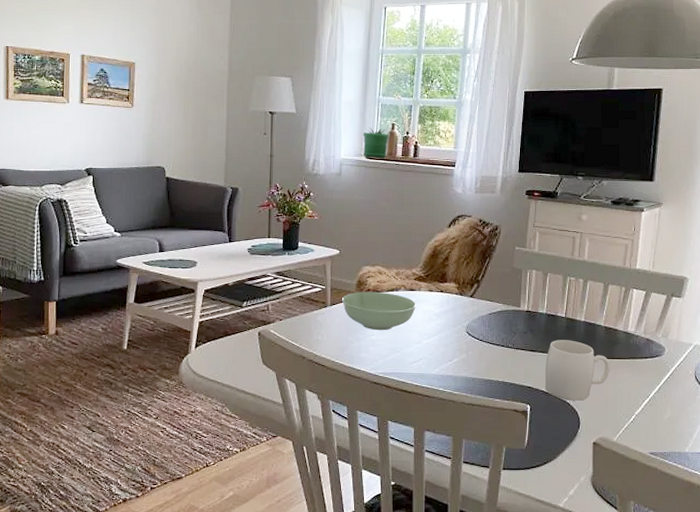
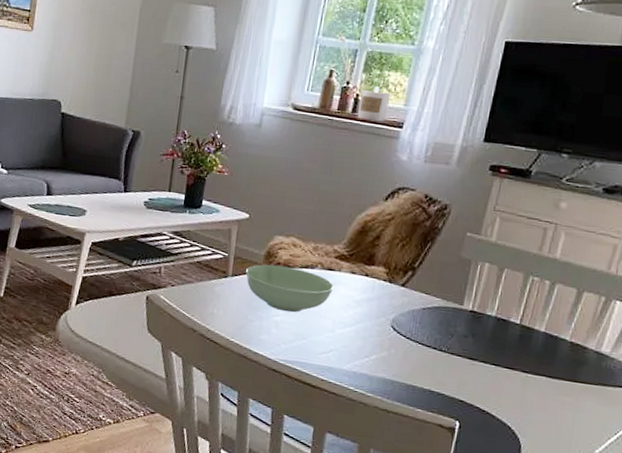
planter: present [362,127,390,158] -> none [290,72,326,111]
candle: none [418,134,443,163] -> present [357,86,391,122]
mug: present [545,340,610,401] -> none [482,349,571,426]

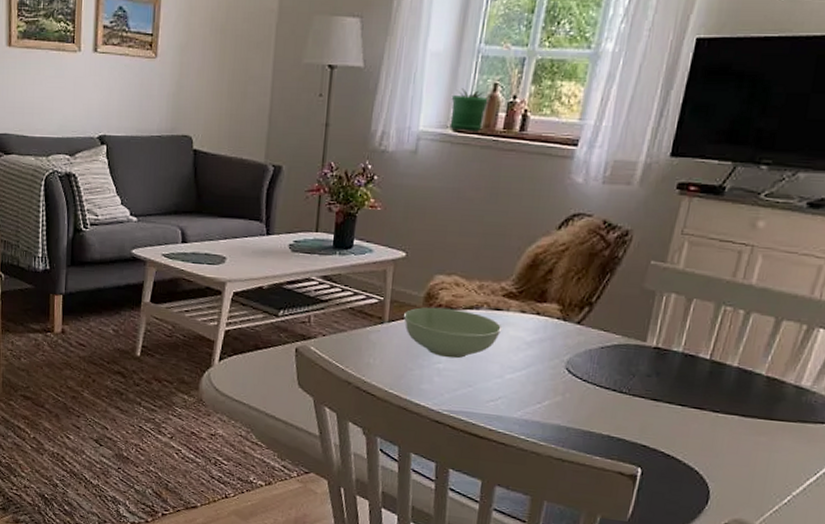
planter: none [290,72,326,111] -> present [450,88,490,132]
candle: present [357,86,391,122] -> none [525,99,564,140]

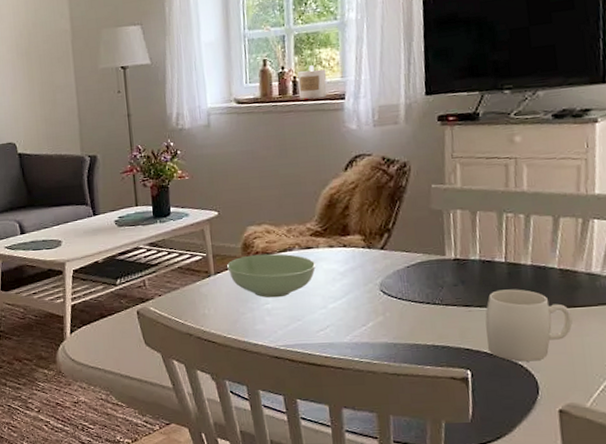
planter: present [450,88,490,132] -> none [229,67,263,103]
candle: none [525,99,564,140] -> present [297,65,327,99]
mug: none [666,388,767,470] -> present [485,289,573,362]

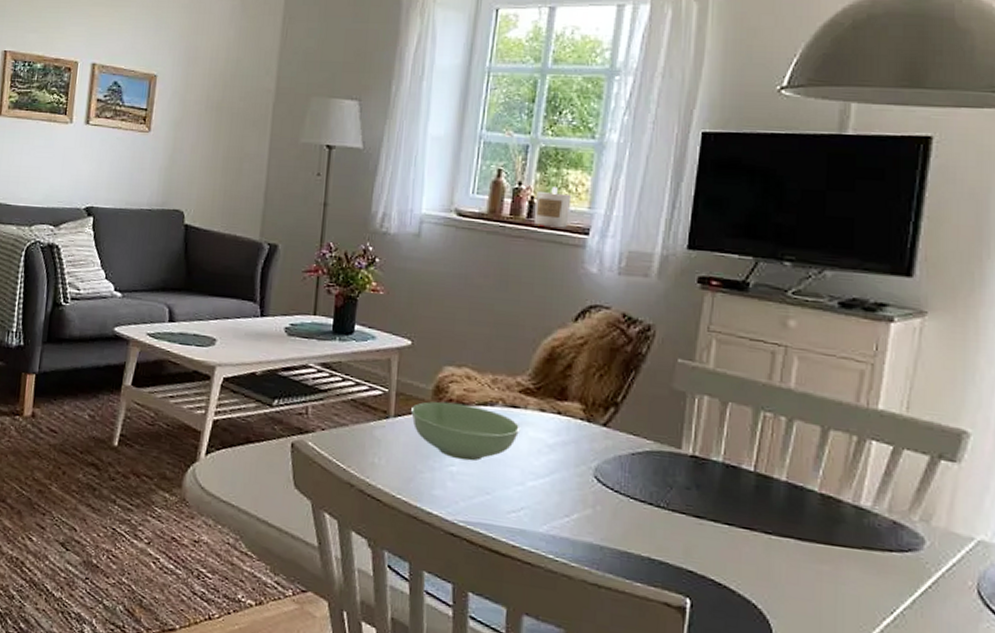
mug: present [485,289,573,362] -> none [717,504,827,604]

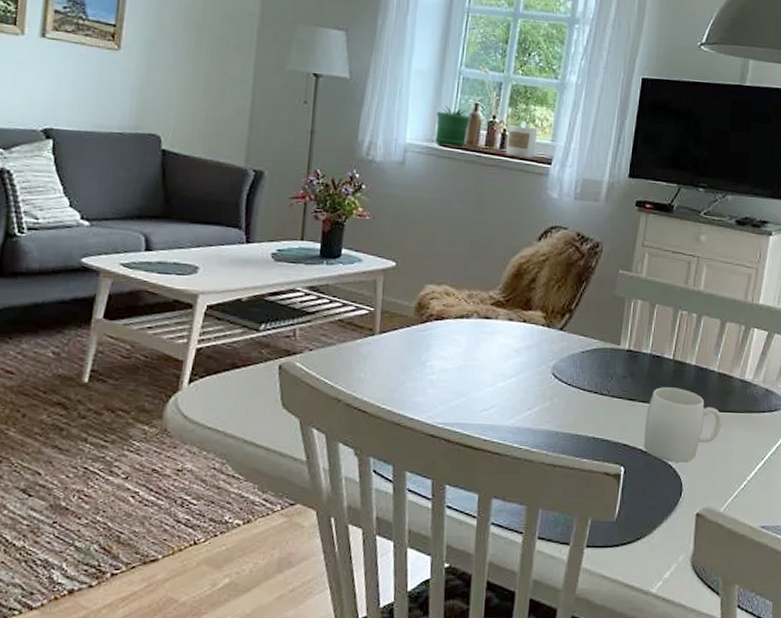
bowl: present [411,401,521,461] -> none [395,317,492,369]
planter: none [454,173,494,217] -> present [435,105,472,147]
mug: none [717,504,827,604] -> present [644,387,722,462]

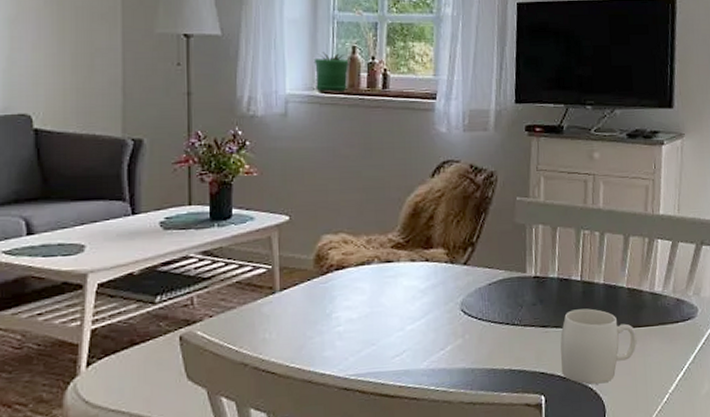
candle: present [505,121,538,159] -> none [388,59,419,96]

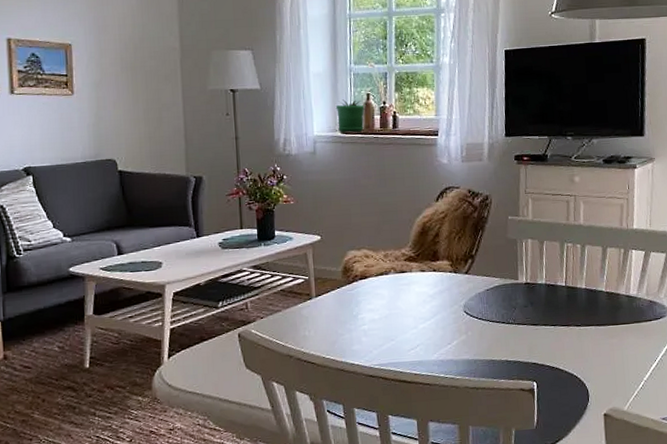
mug: present [560,308,637,385] -> none [549,309,615,373]

